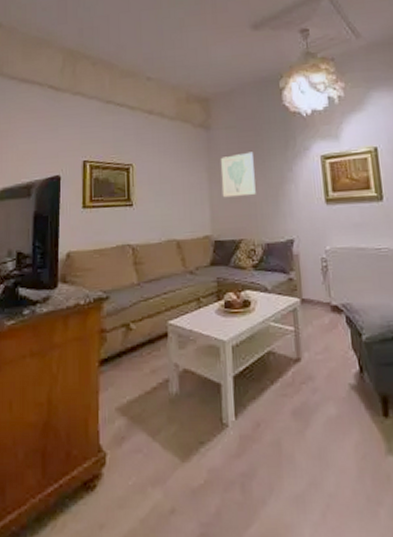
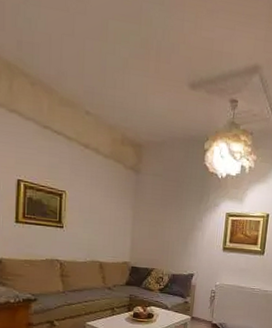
wall art: present [221,152,256,198] -> none [142,199,173,235]

